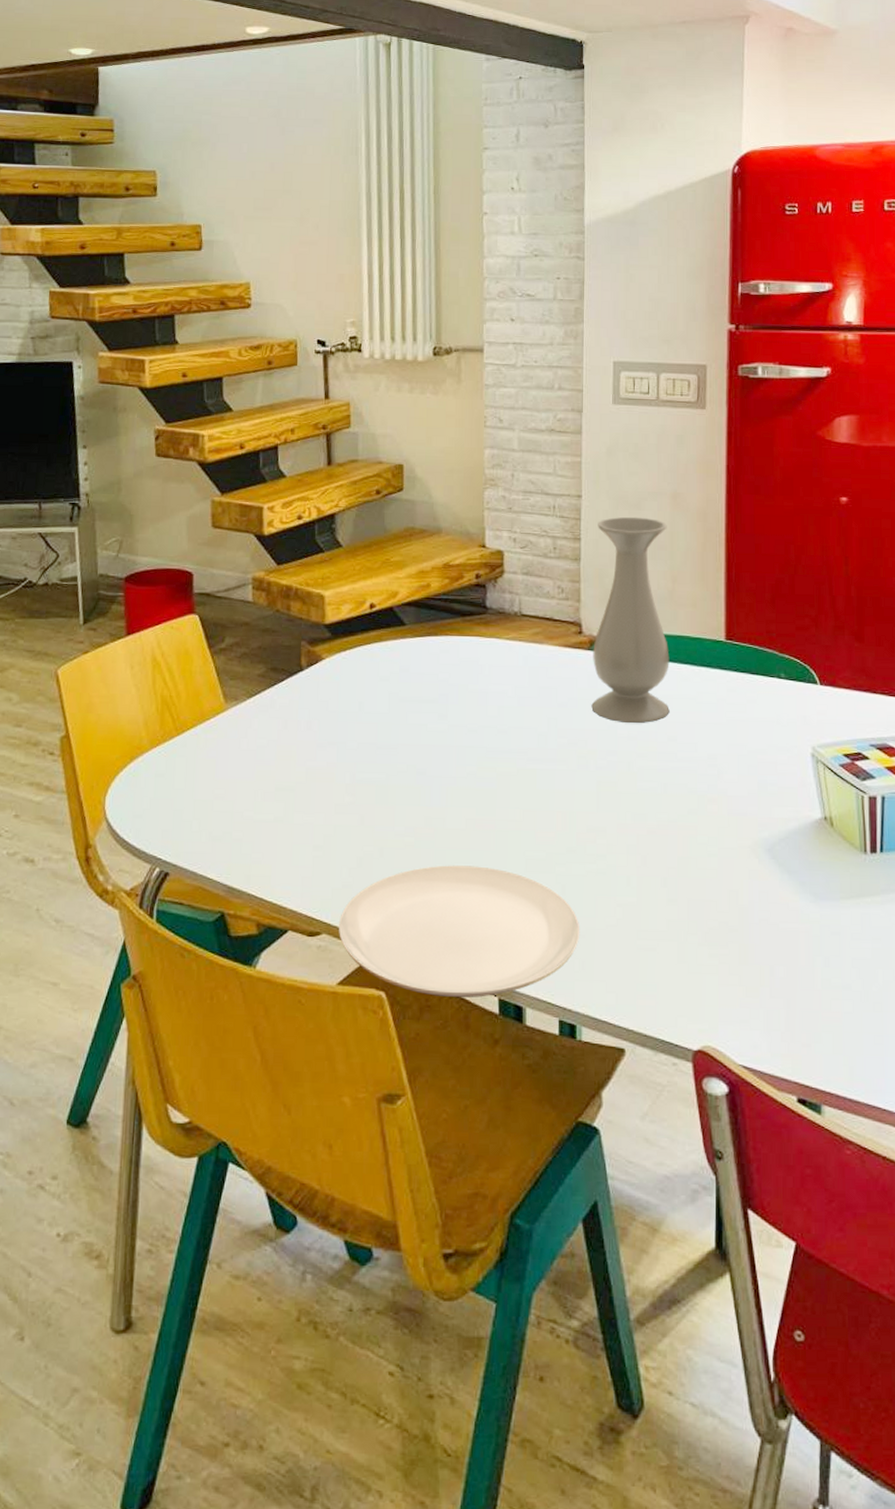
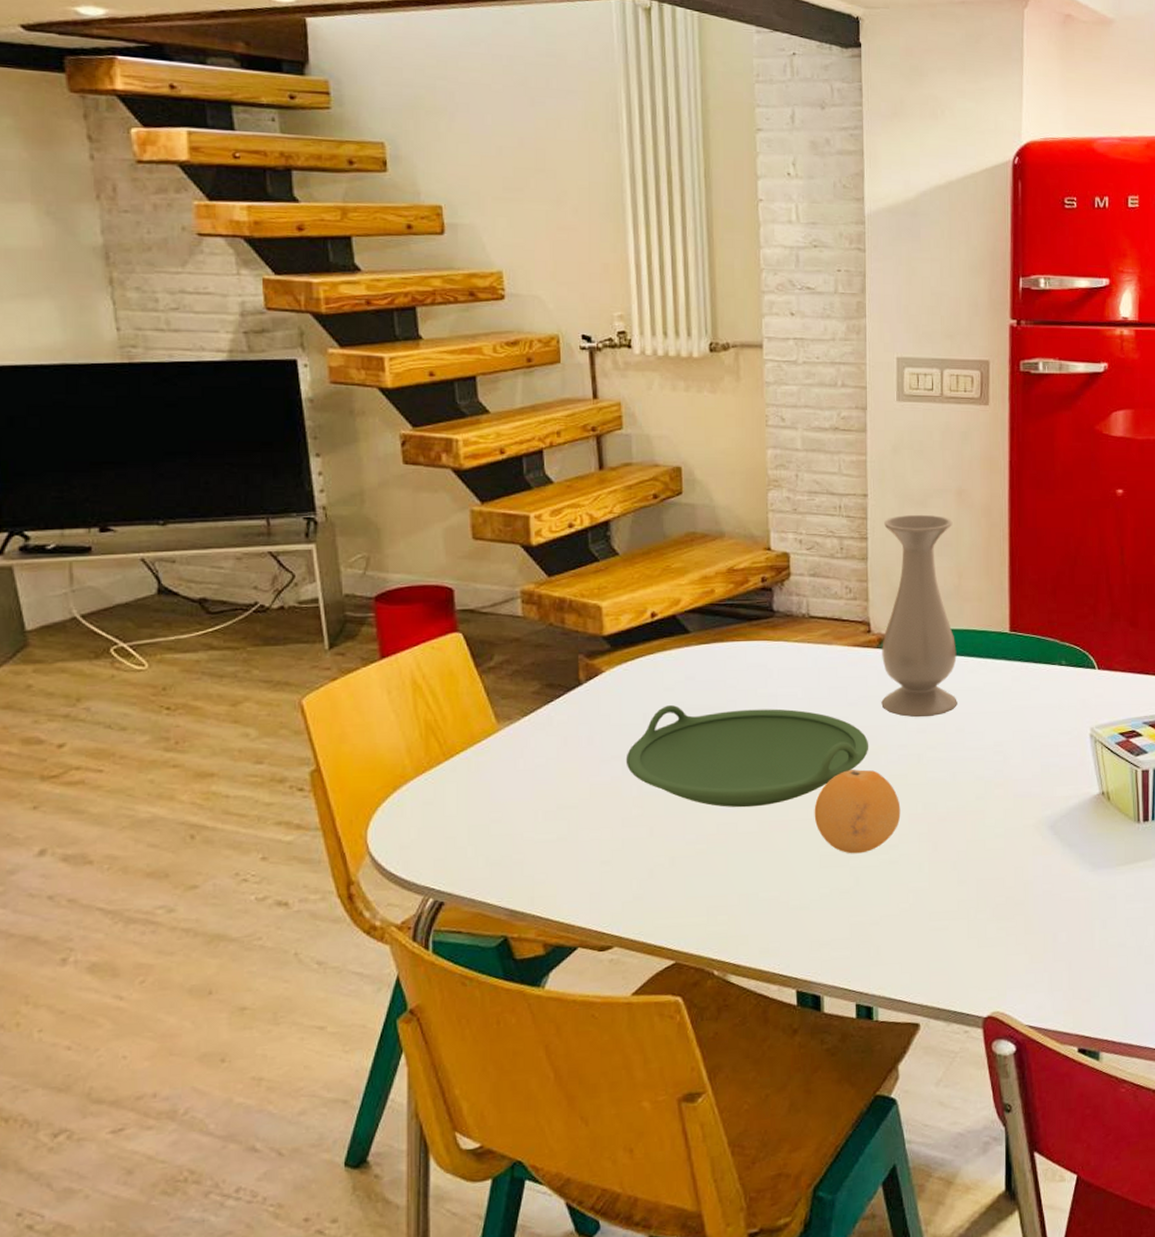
plate: present [339,865,580,998] -> none [631,866,875,996]
bowl: none [340,696,578,804] -> present [625,705,869,808]
fruit: none [521,773,609,861] -> present [814,769,901,854]

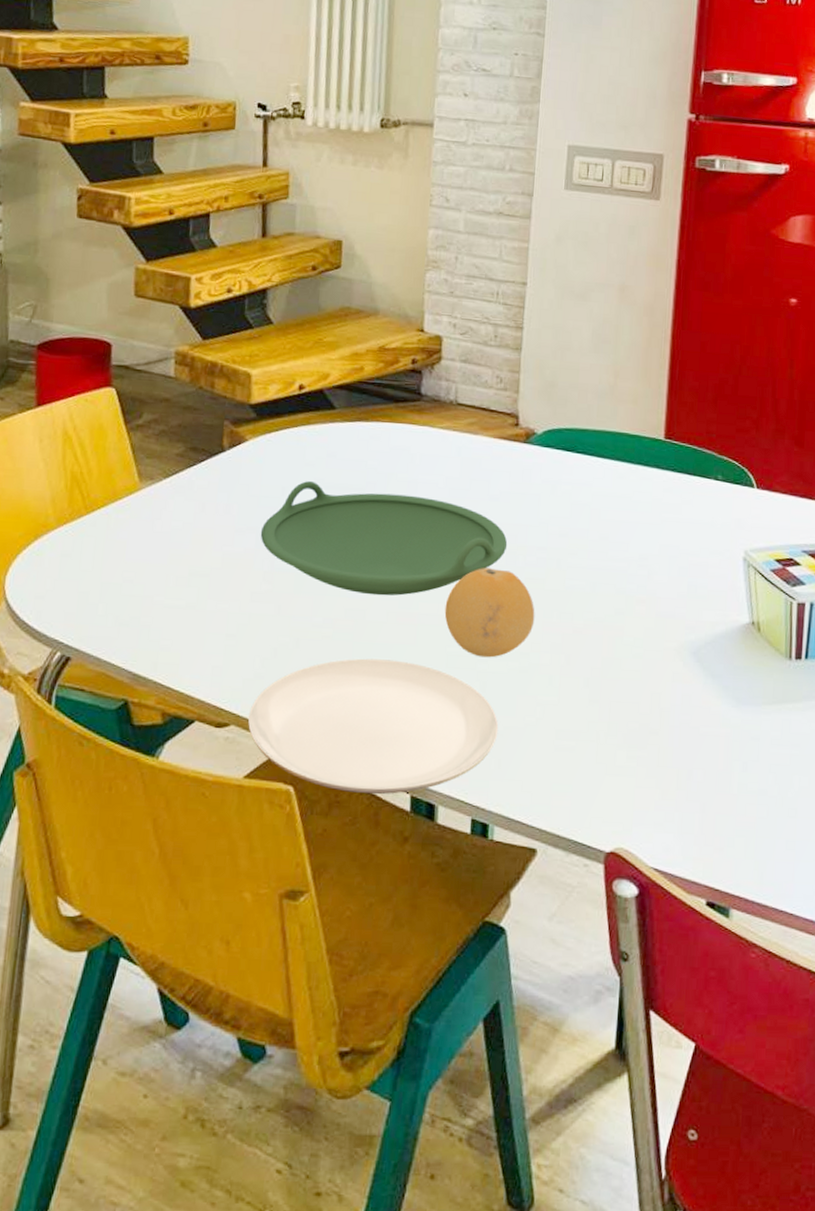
plate: none [631,866,875,996] -> present [248,658,499,795]
vase: present [881,514,957,717] -> none [523,307,613,520]

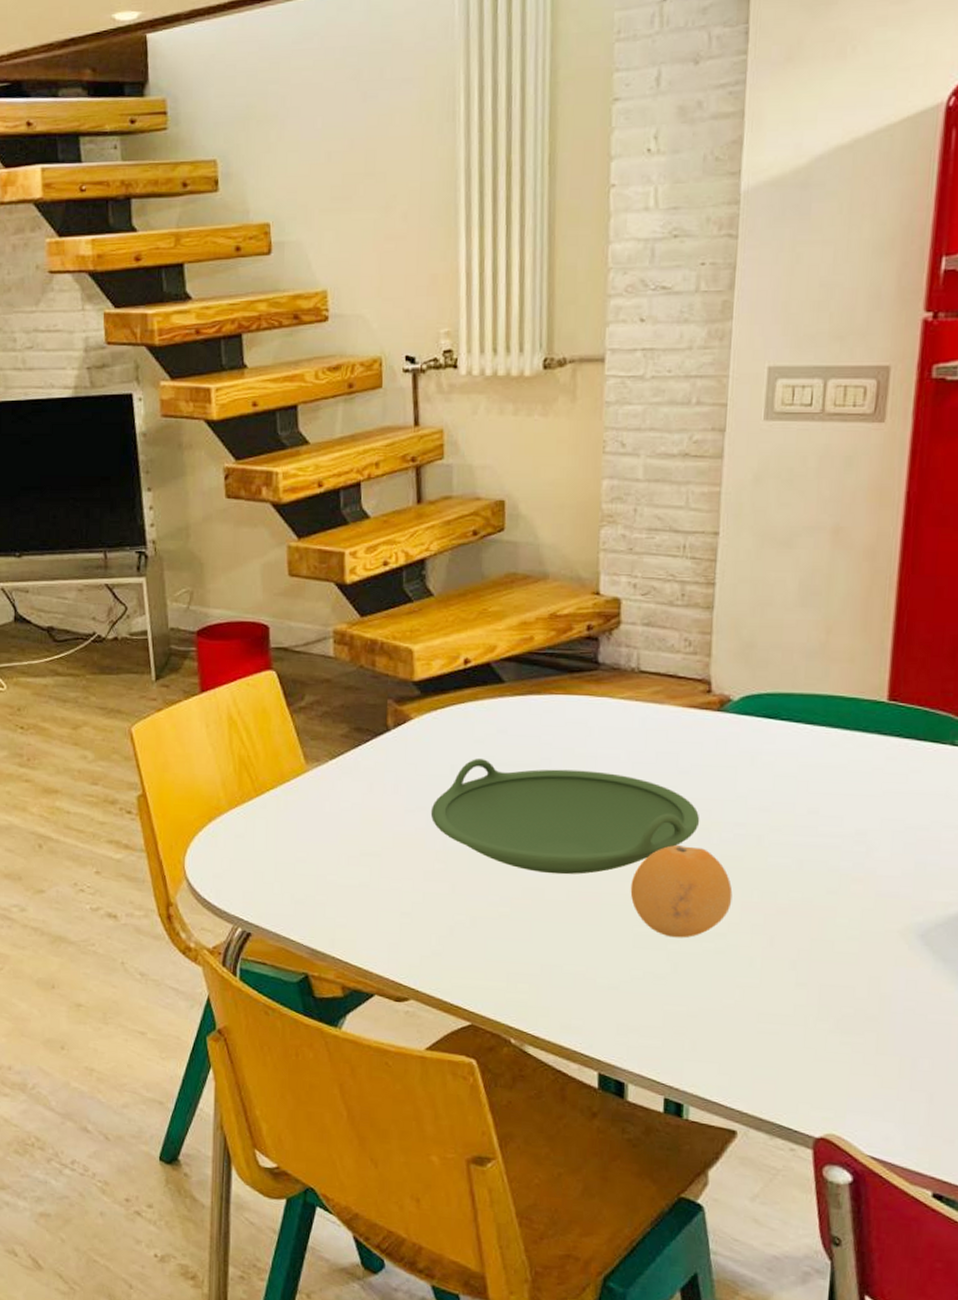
plate: present [248,658,499,795] -> none [427,937,693,1071]

